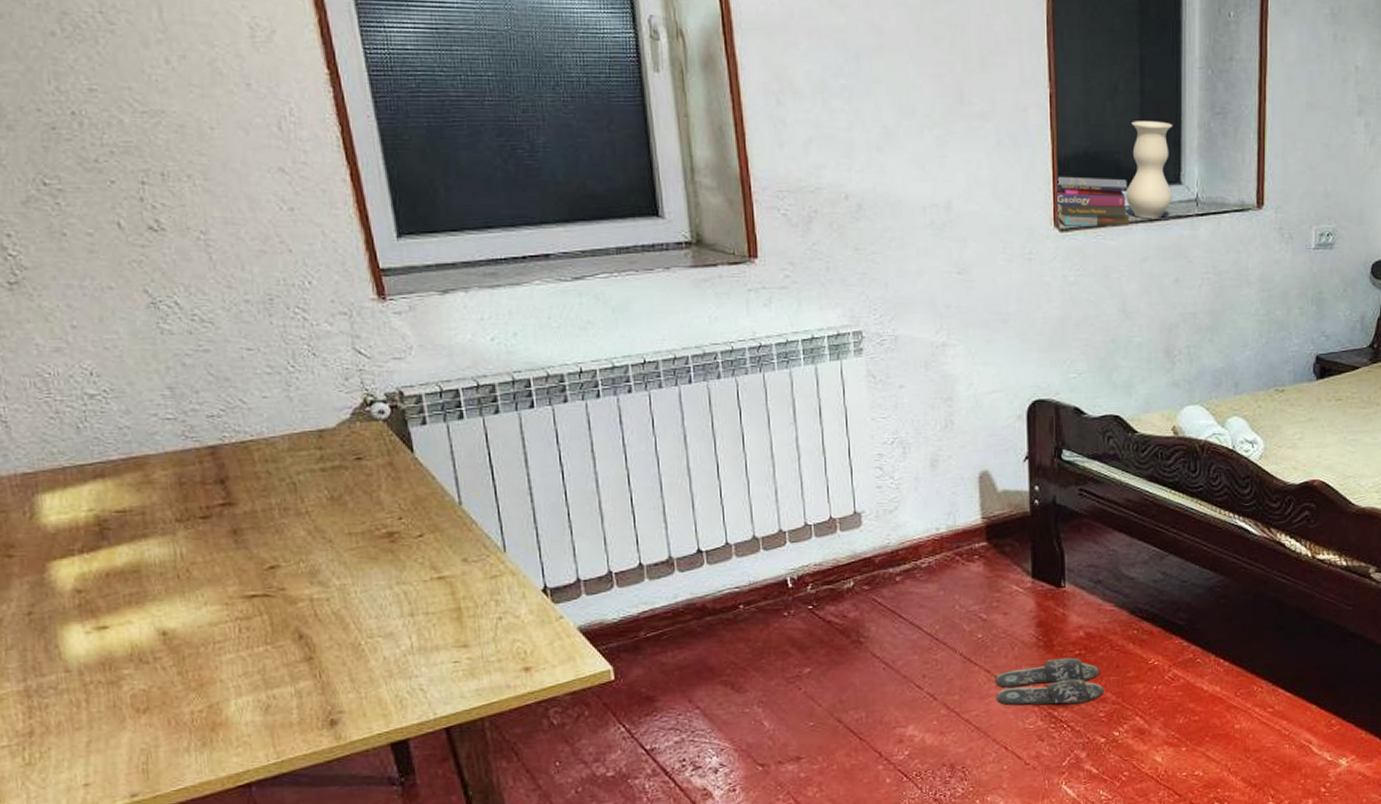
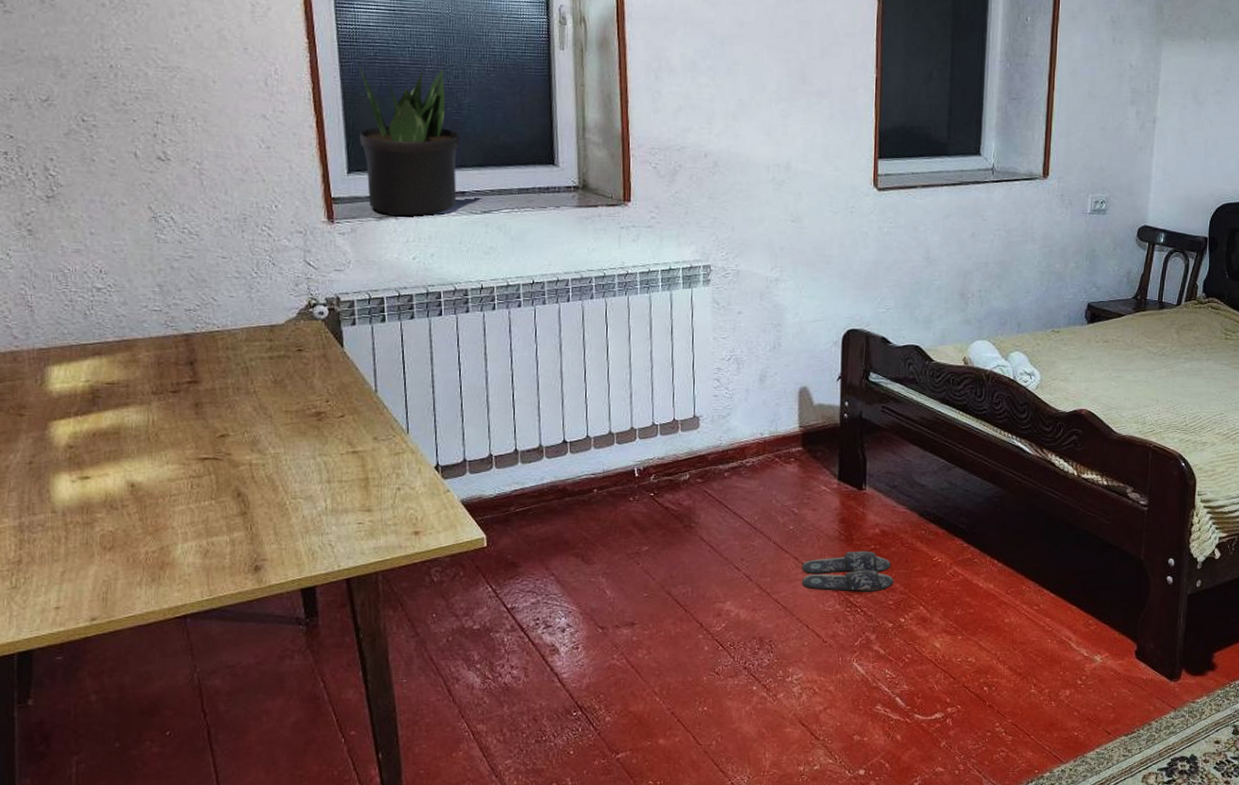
planter: none [396,96,540,287] -> present [357,62,460,216]
books: present [1055,176,1129,226] -> none [875,145,936,188]
vase: present [1126,121,1173,219] -> none [934,102,976,184]

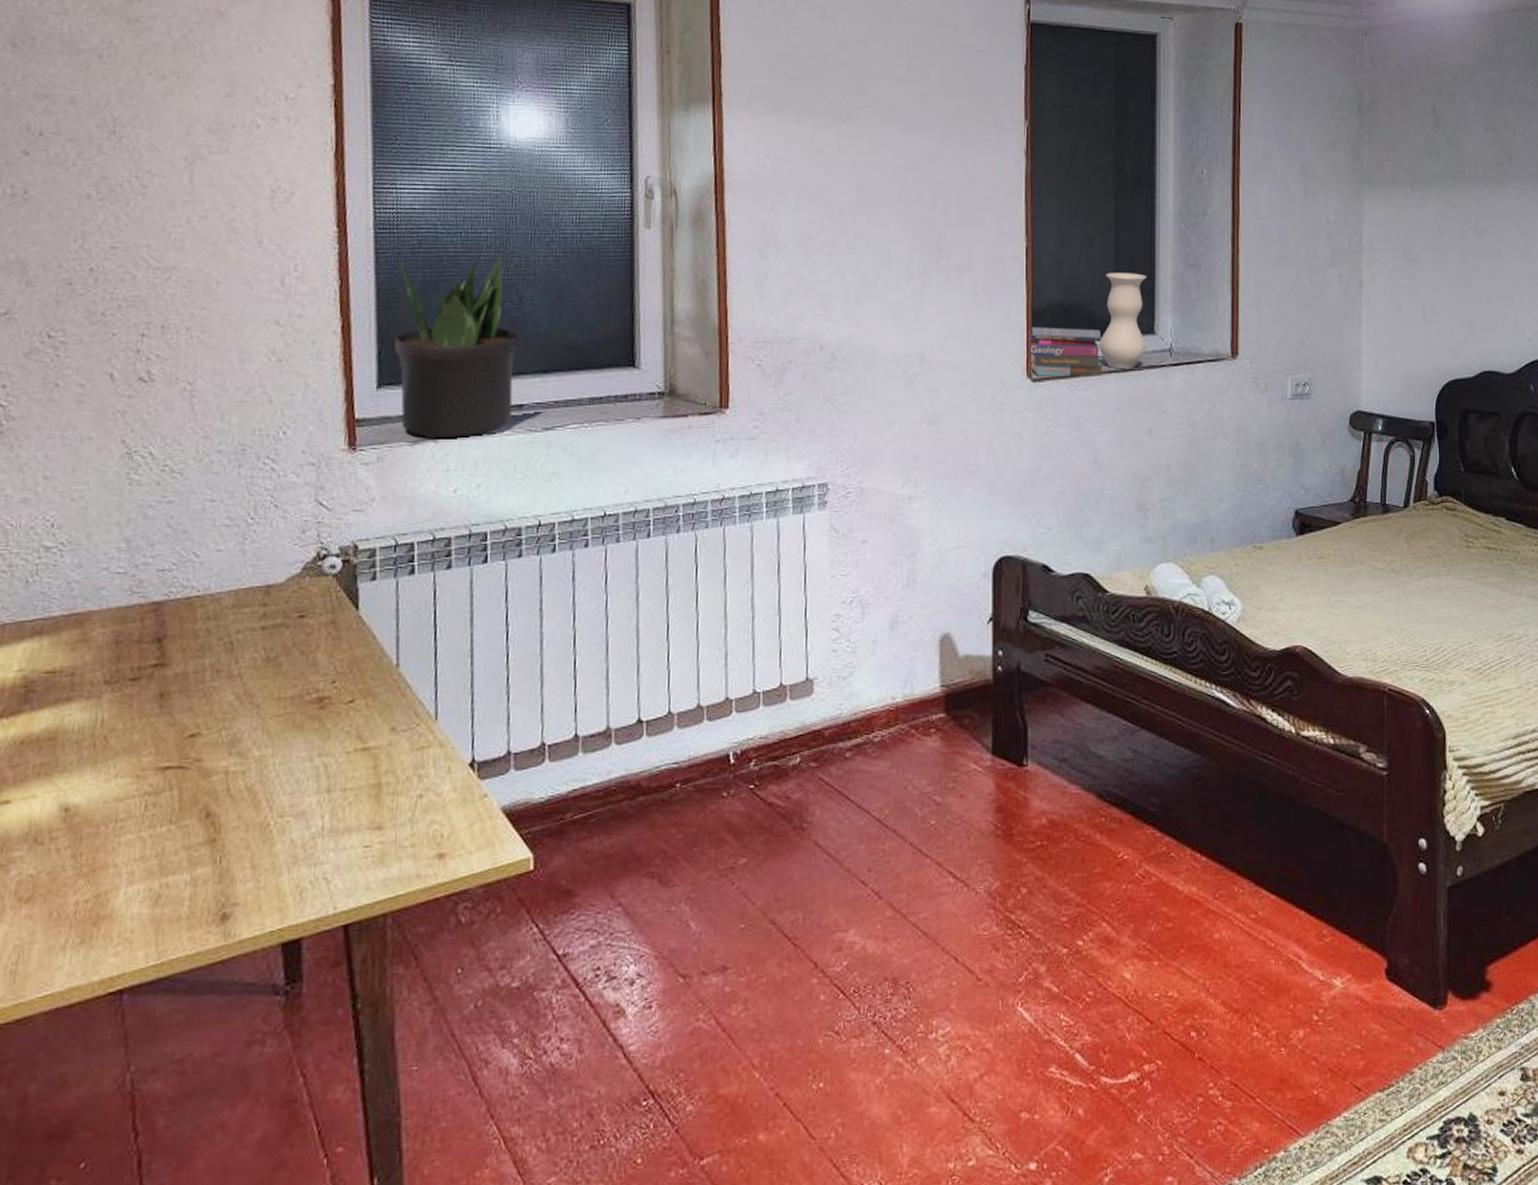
slippers: present [802,551,894,592] -> none [947,849,1067,907]
books: none [875,145,936,188] -> present [1028,327,1102,376]
vase: none [934,102,976,184] -> present [1099,273,1147,369]

